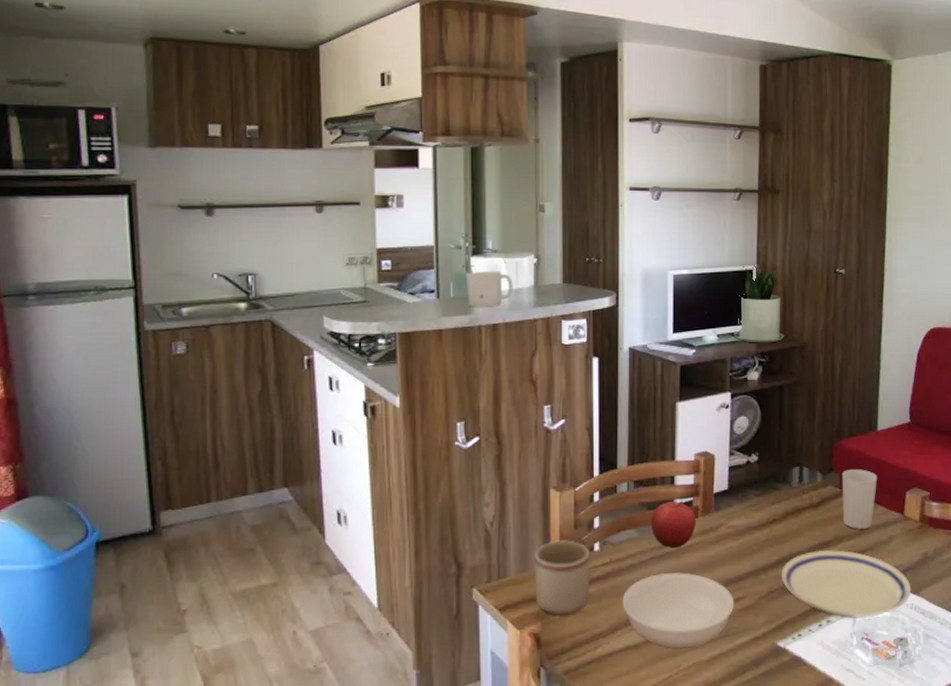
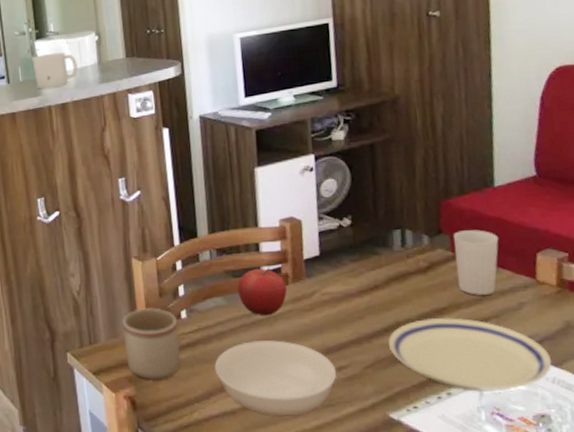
planter: present [734,264,784,343] -> none [312,15,371,101]

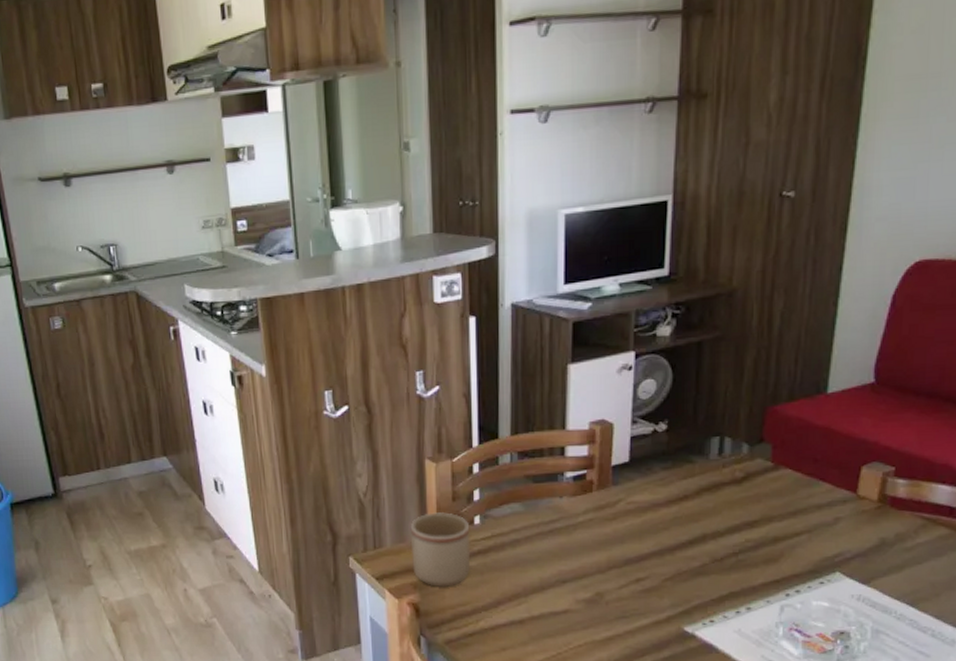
mug: present [31,52,78,91] -> none [325,223,378,268]
bowl: present [214,340,337,416] -> none [506,549,634,627]
fruit: present [237,267,287,316] -> none [537,473,590,524]
plate: present [388,317,552,393] -> none [691,530,860,608]
cup: present [452,230,499,295] -> none [773,439,824,509]

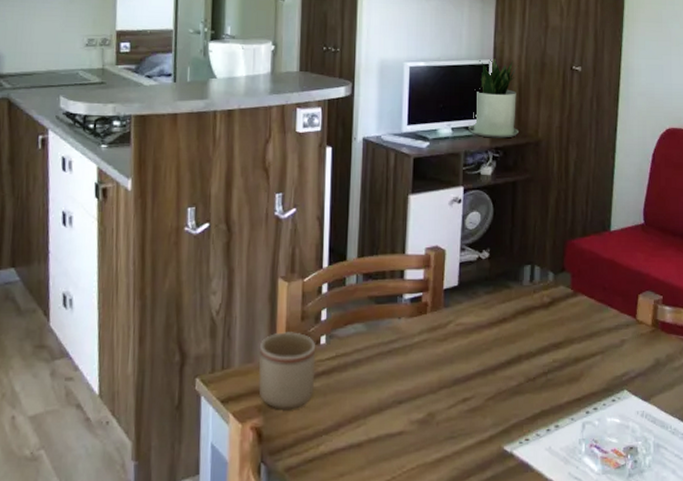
planter: none [640,193,706,292] -> present [468,59,519,138]

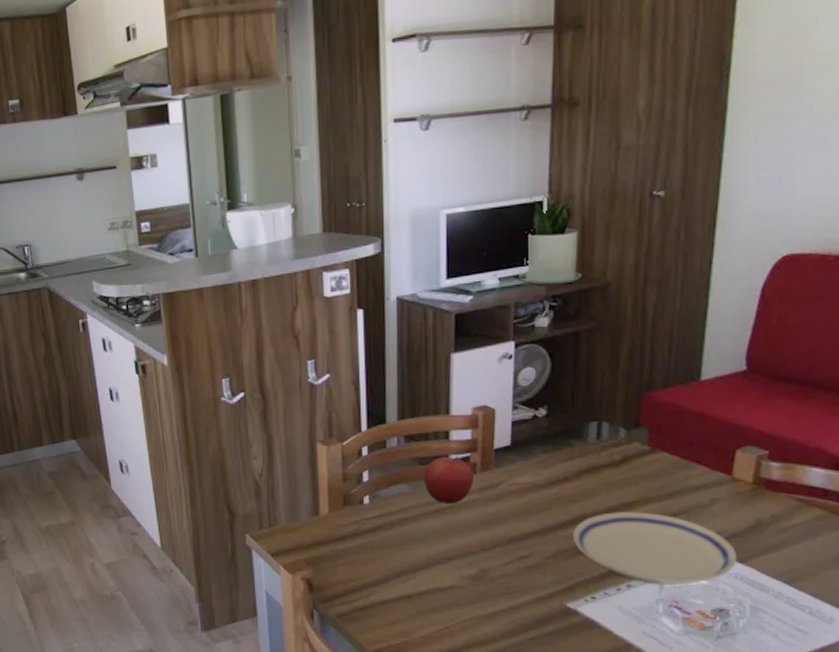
mug: present [258,332,316,411] -> none [303,493,361,564]
fruit: none [378,295,424,345] -> present [423,456,474,504]
plate: none [509,351,643,425] -> present [572,511,738,586]

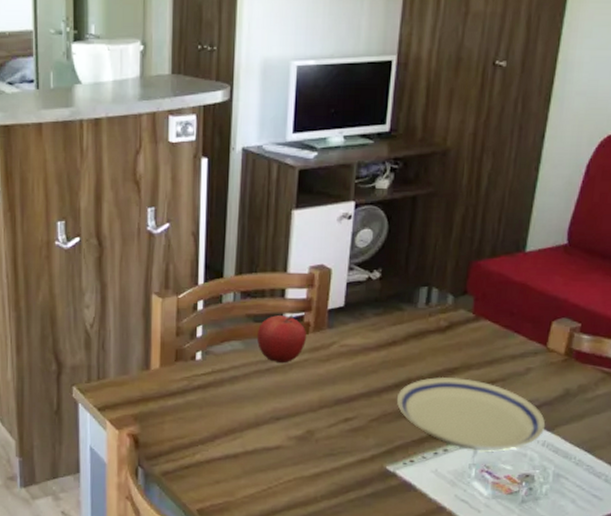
planter: present [519,193,581,286] -> none [363,54,427,147]

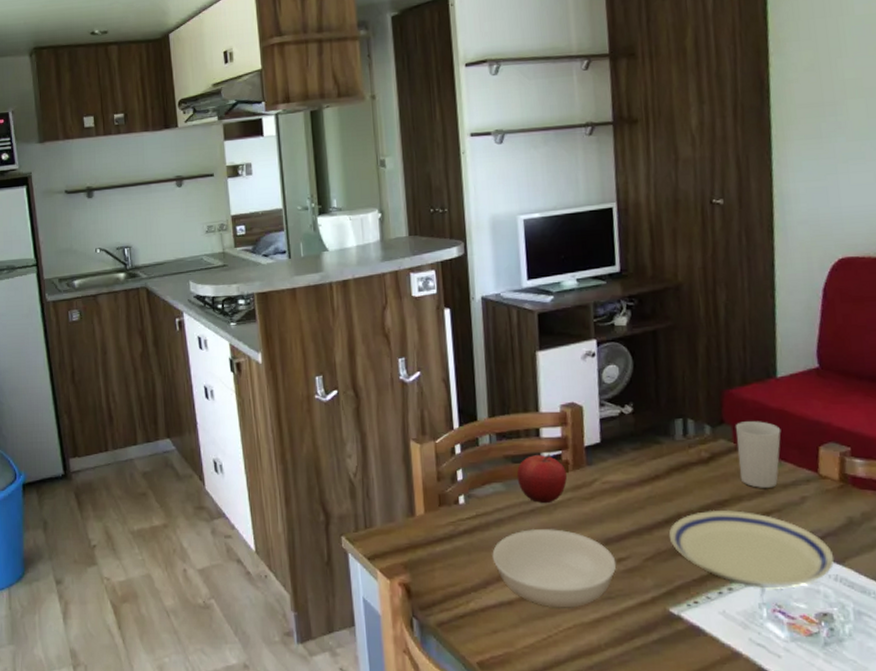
bowl: none [223,387,343,463] -> present [492,529,617,608]
cup: none [473,293,520,358] -> present [735,421,781,488]

